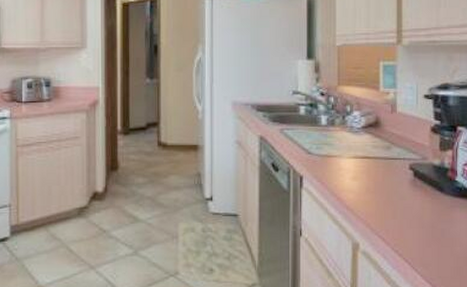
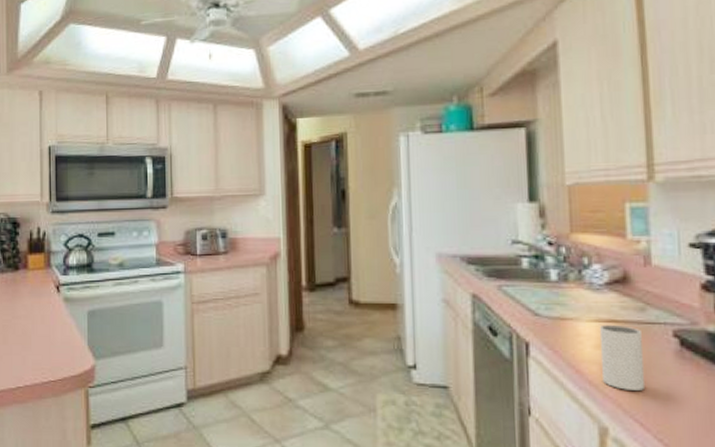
mug: none [356,160,388,213] -> present [599,324,646,390]

